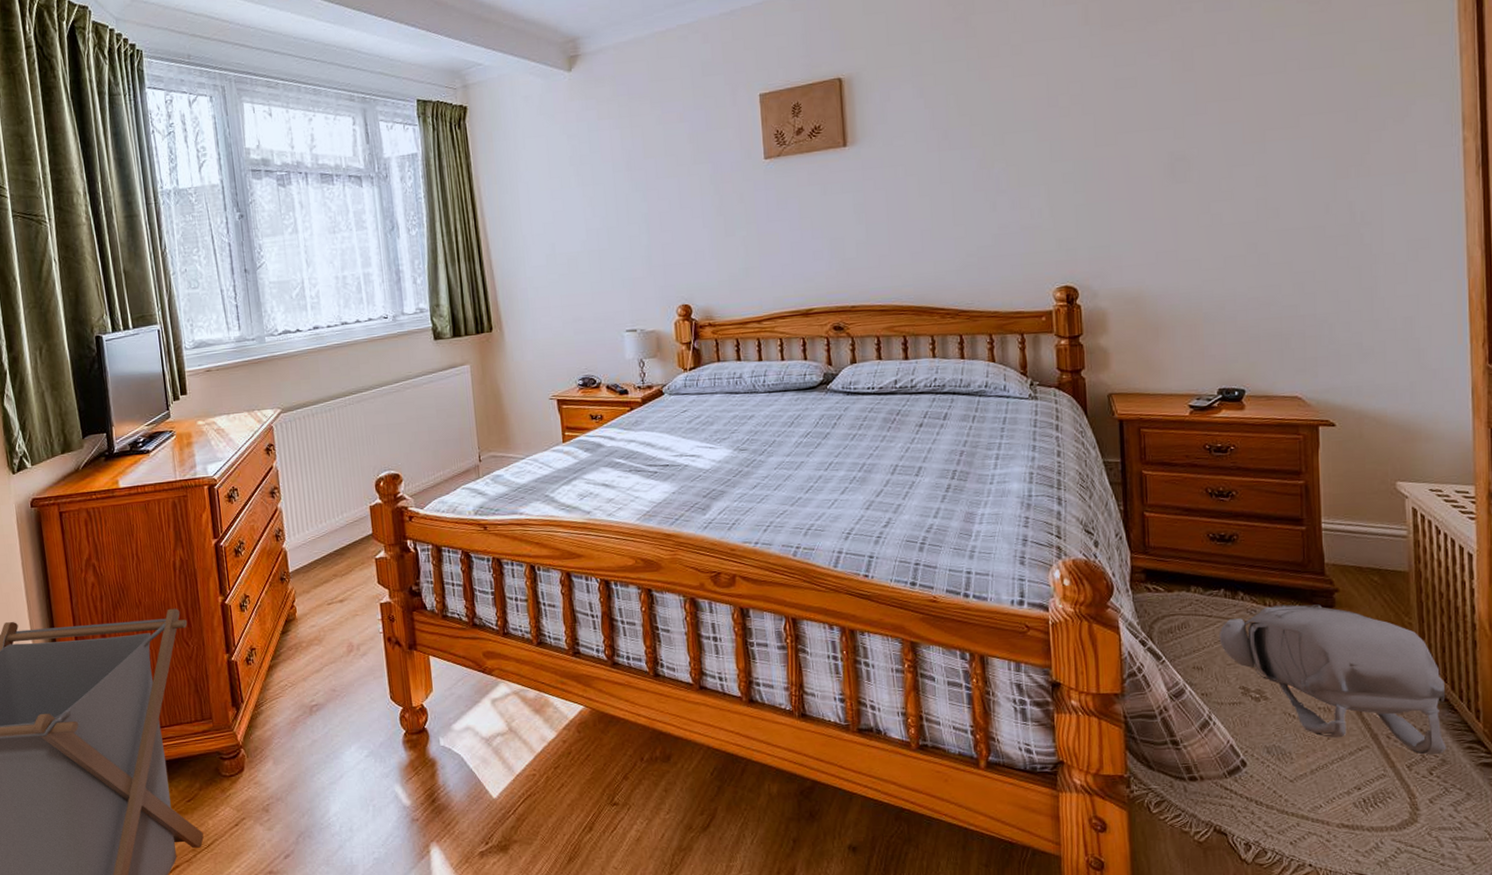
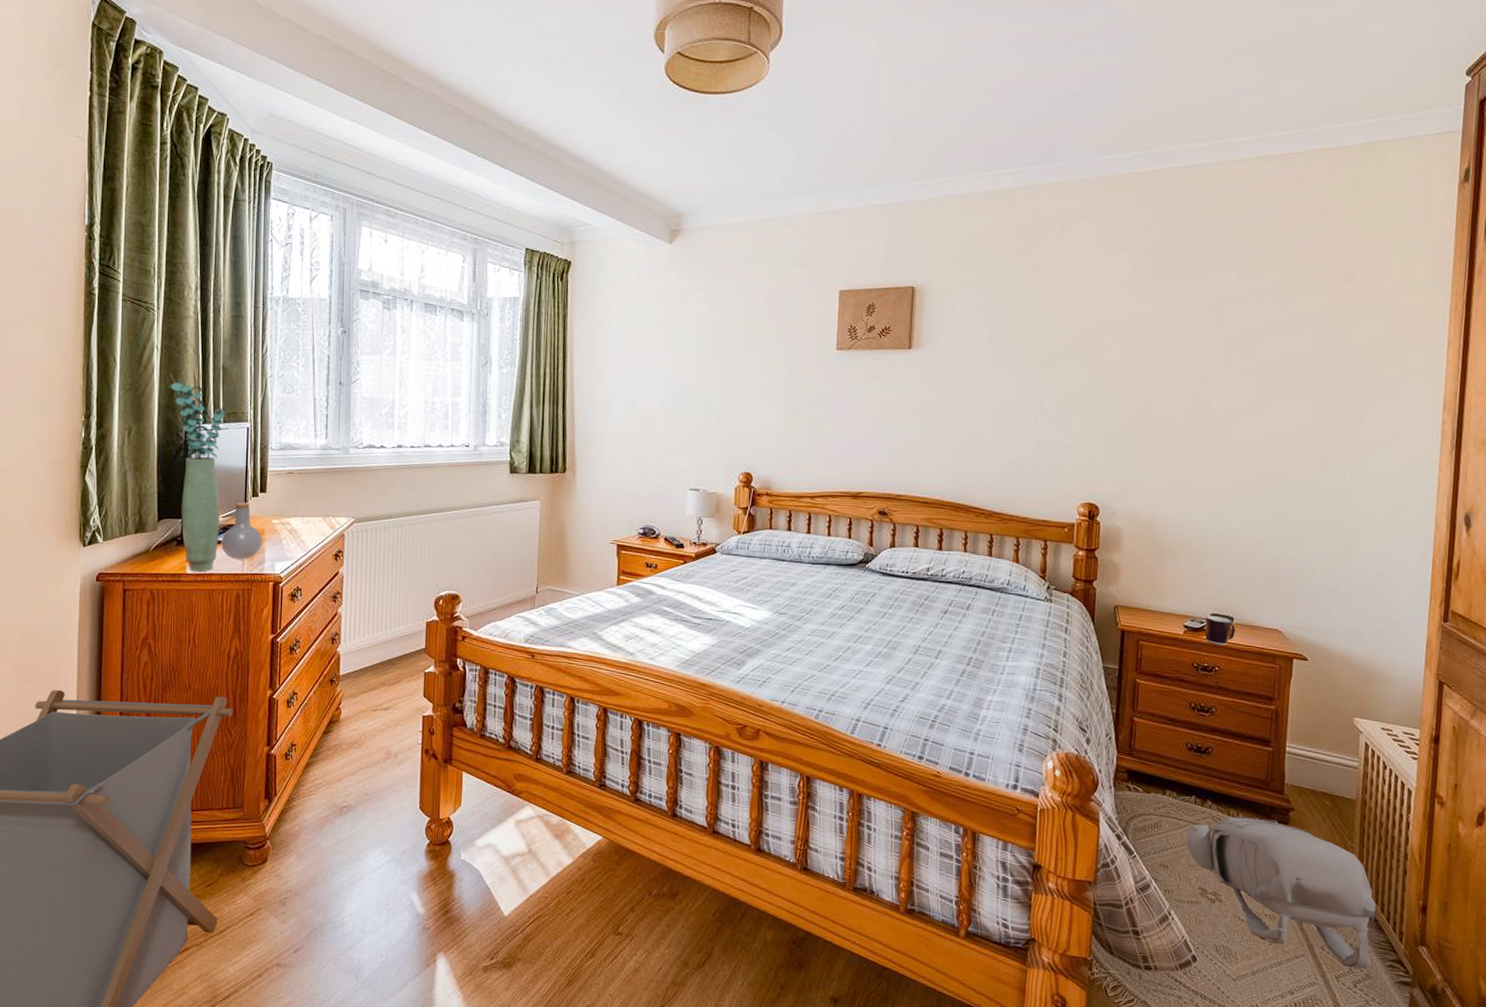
vase: none [71,286,148,486] -> present [169,374,227,572]
perfume bottle: none [149,407,191,467] -> present [221,502,262,560]
mug: none [1213,390,1248,423] -> present [1205,615,1235,646]

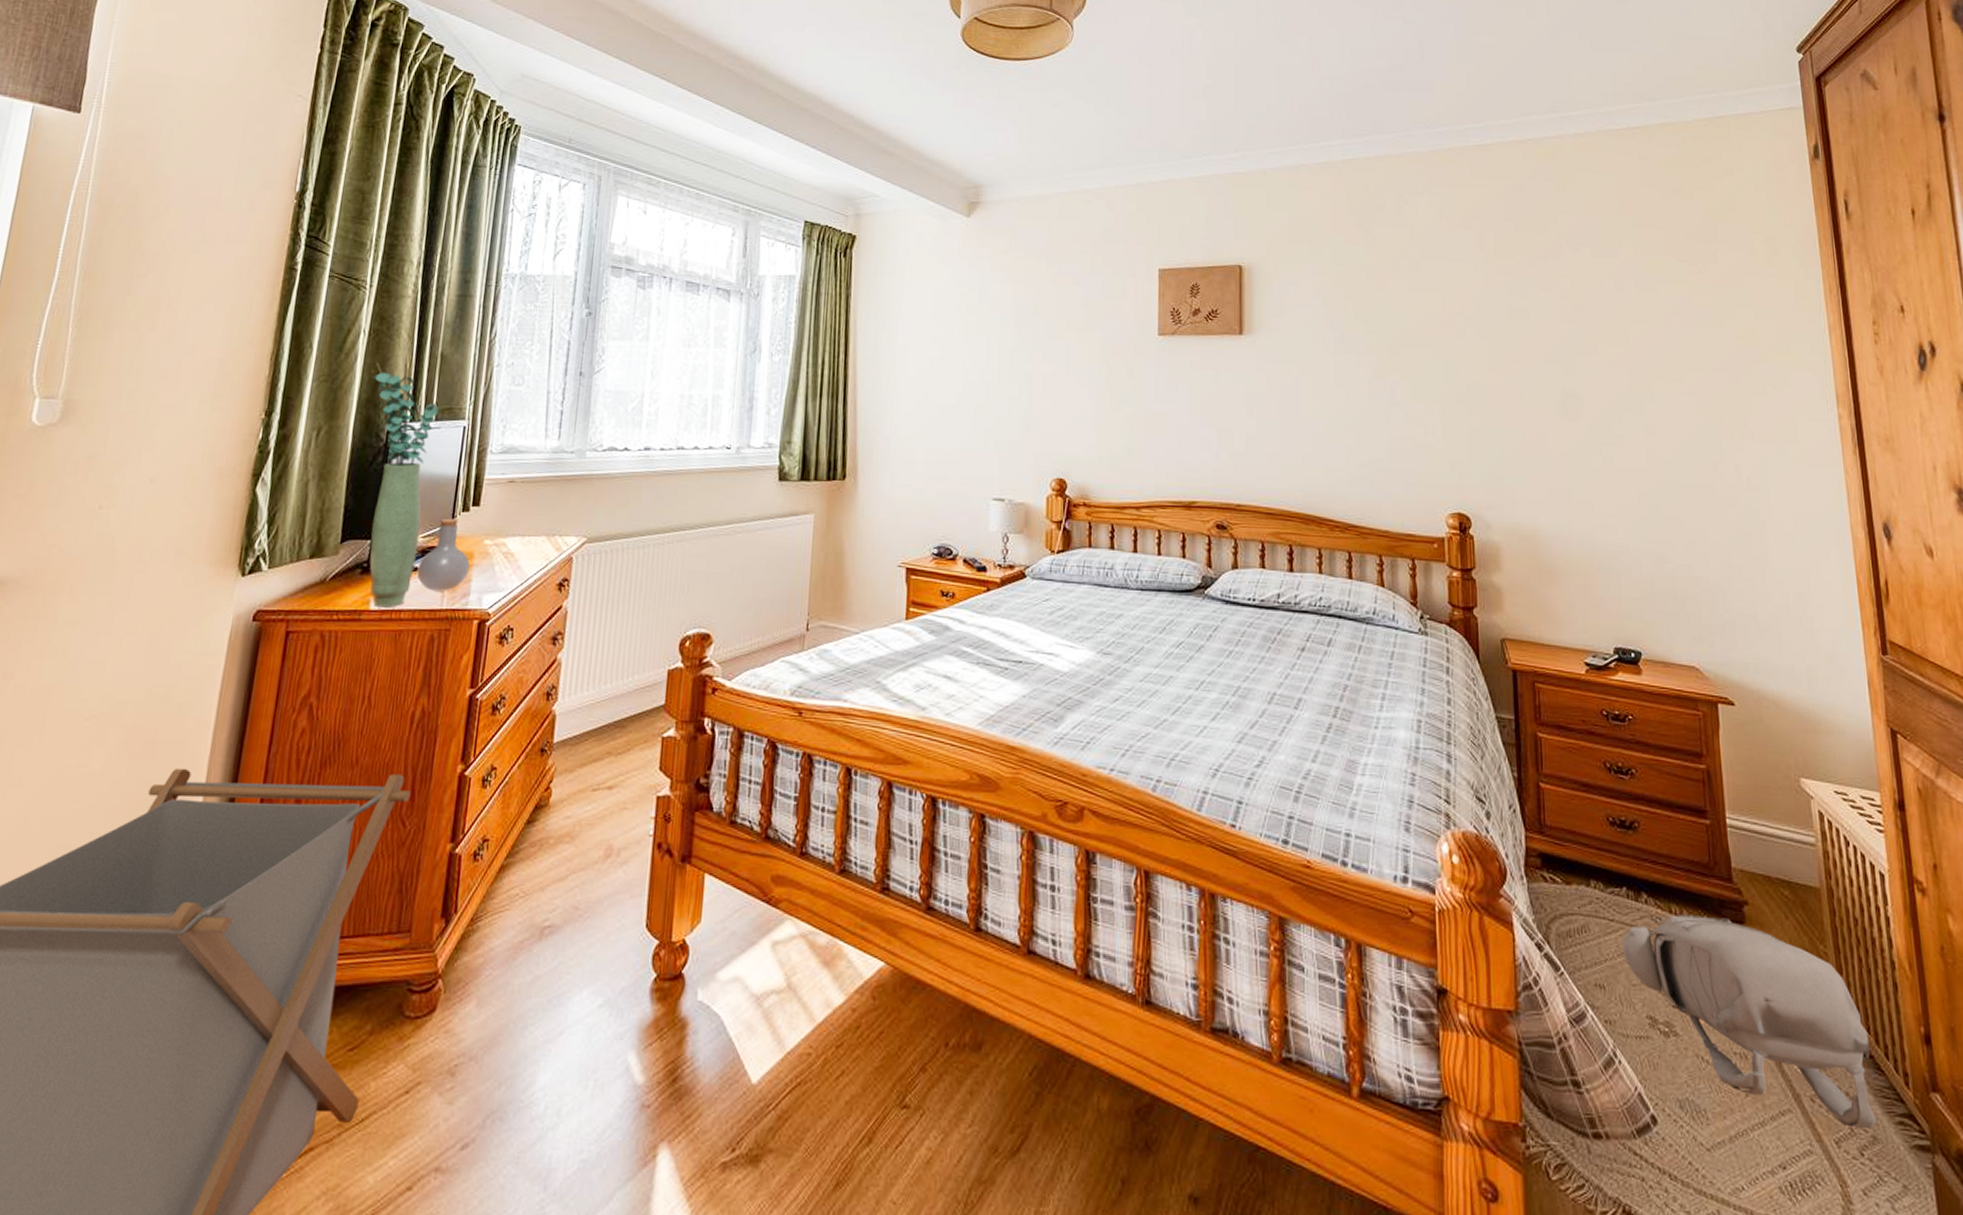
mug: present [1205,615,1235,646] -> none [1609,649,1646,688]

